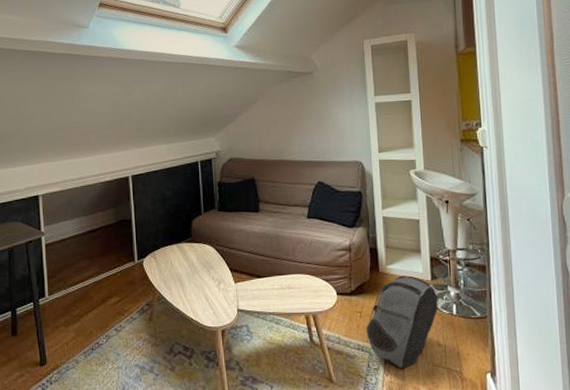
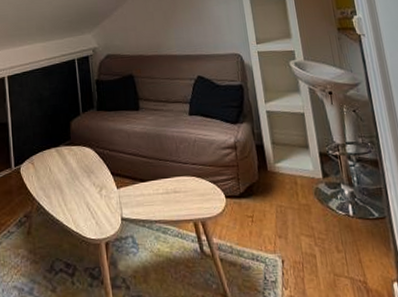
backpack: present [366,276,438,368] -> none [259,174,334,280]

